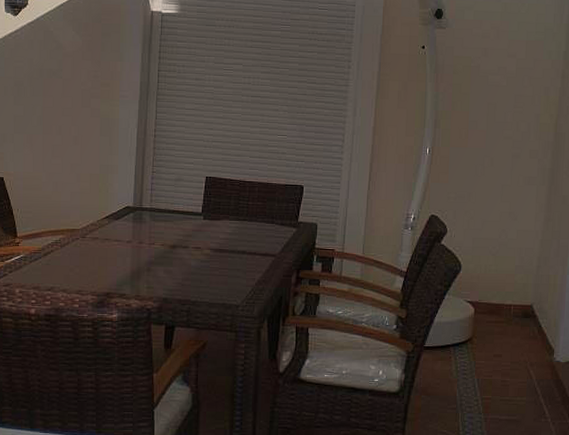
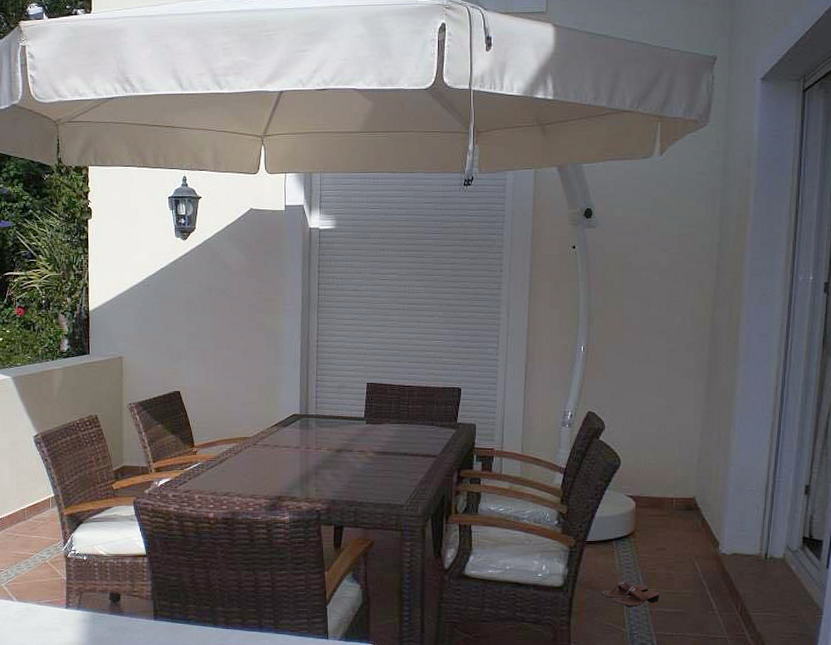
flip-flop: none [437,387,494,413] -> present [601,581,660,606]

